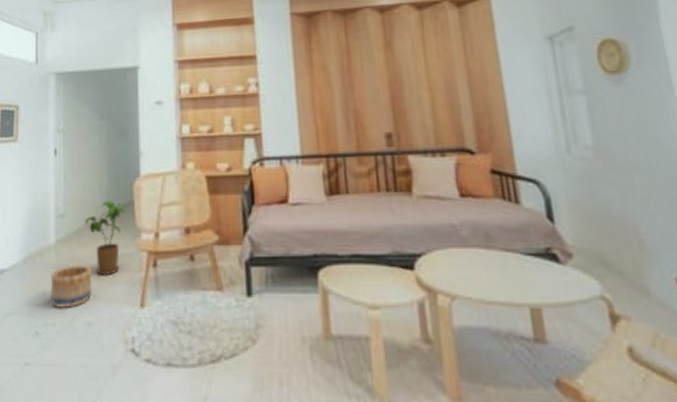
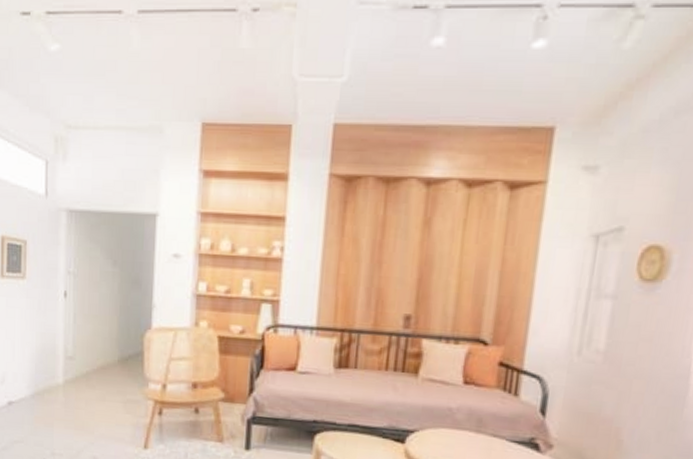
basket: present [50,265,92,308] -> none [58,404,99,442]
house plant: present [85,201,126,275] -> none [94,349,135,418]

